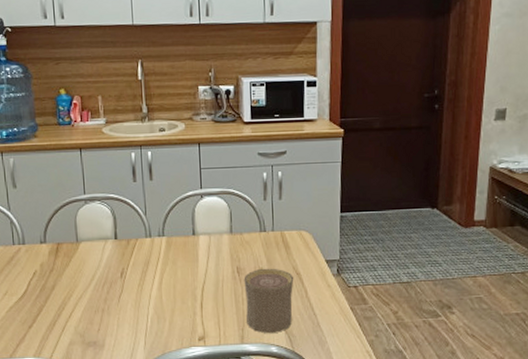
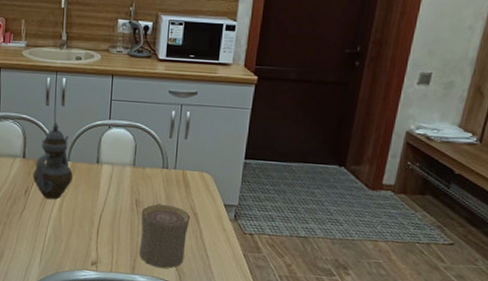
teapot: none [127,197,169,279] -> present [32,121,73,200]

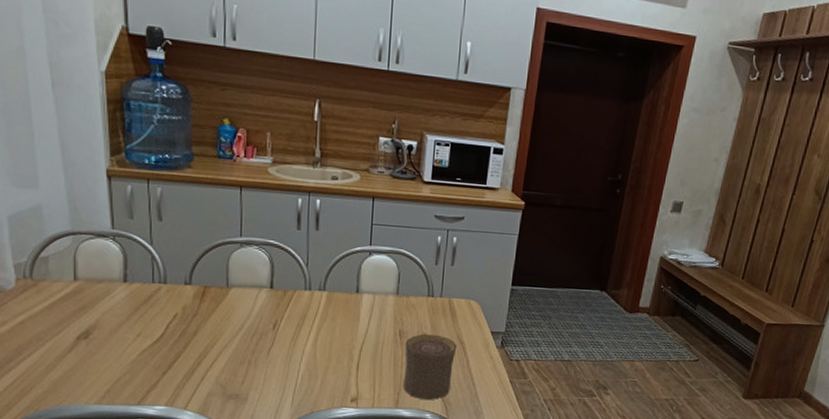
teapot: present [32,121,73,200] -> none [282,247,329,334]

